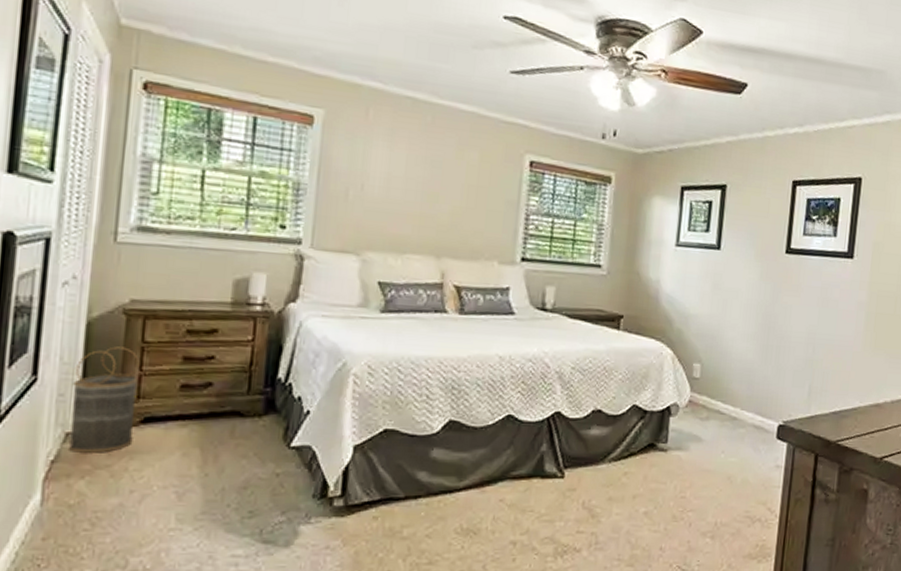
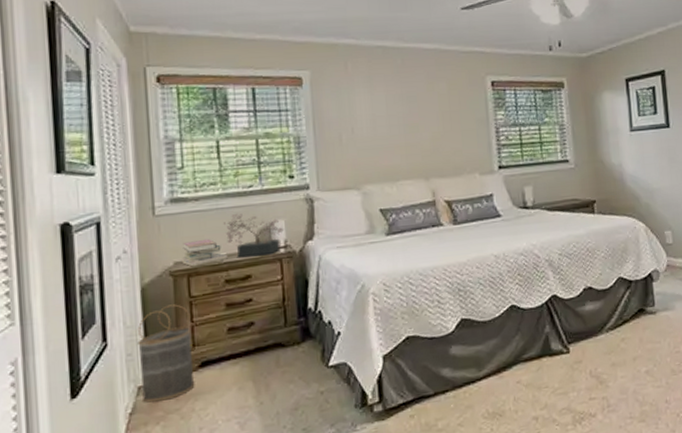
books: none [140,278,194,310] -> present [182,238,228,268]
decorative plant: none [196,256,266,311] -> present [224,213,285,258]

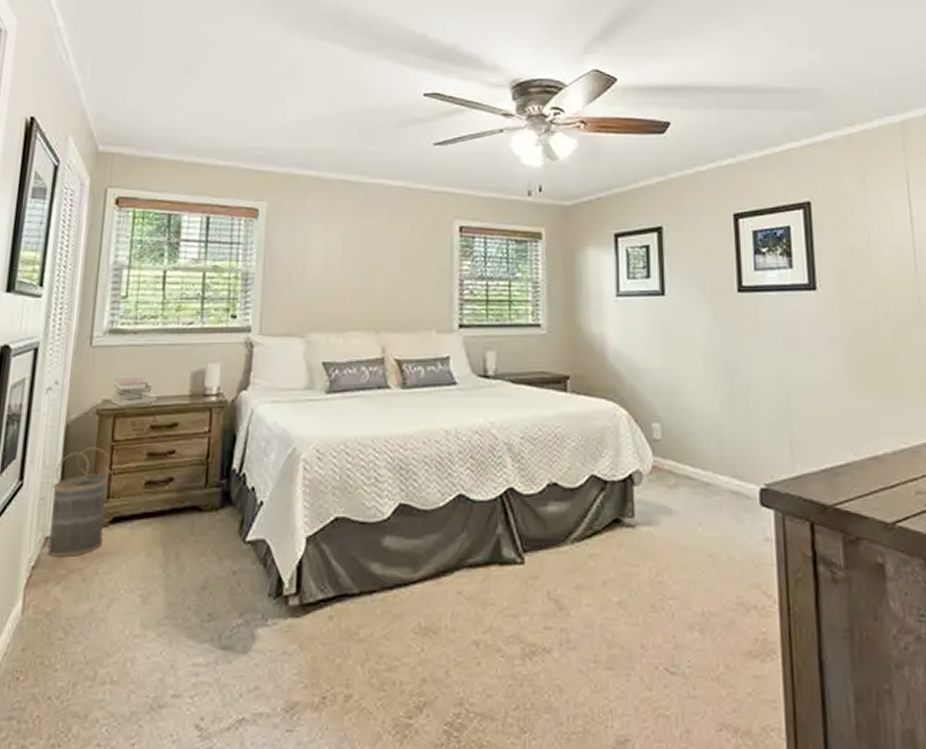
decorative plant: present [224,213,285,258] -> none [158,351,220,402]

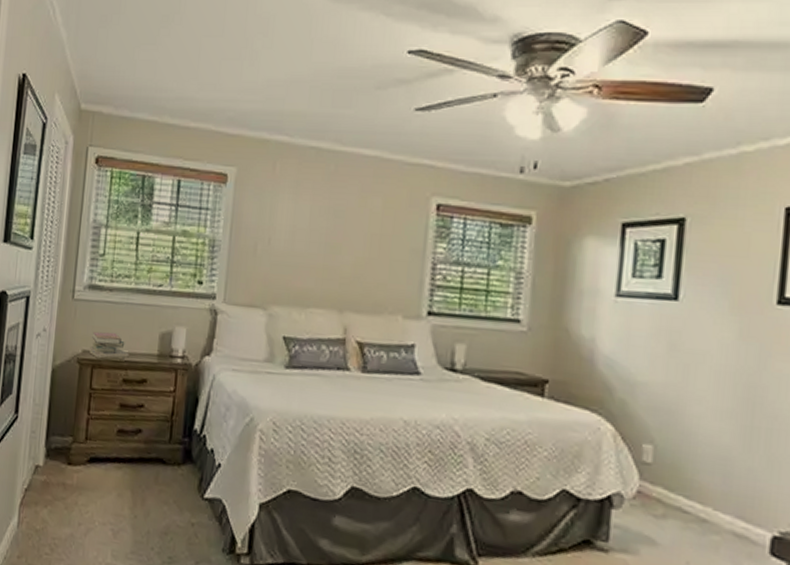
basket: present [46,447,110,557] -> none [36,391,88,486]

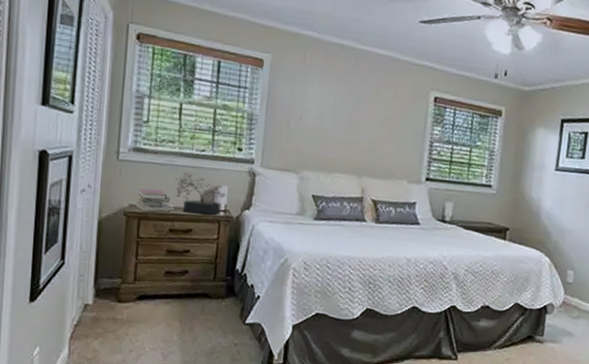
decorative plant: none [130,311,185,363] -> present [176,172,227,215]

